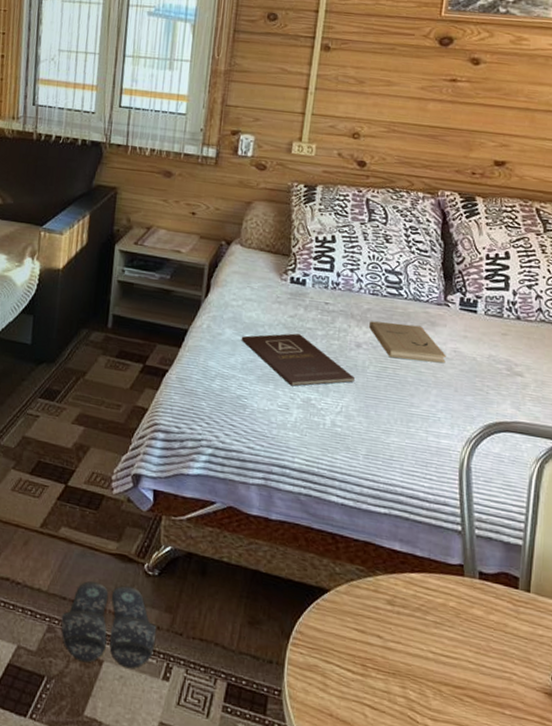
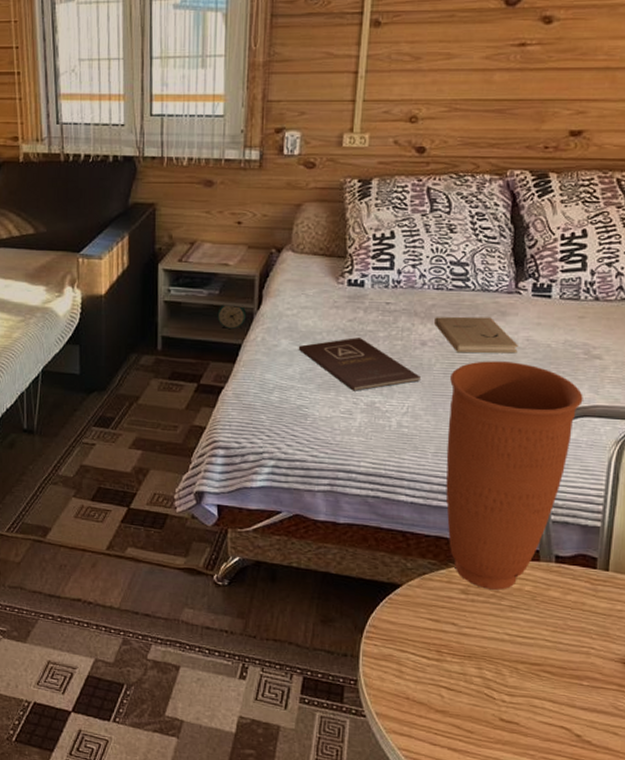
slippers: present [61,581,157,669] -> none [135,596,231,672]
alarm clock: none [167,288,195,315] -> present [217,303,247,330]
vase: none [375,367,506,604] -> present [445,361,583,590]

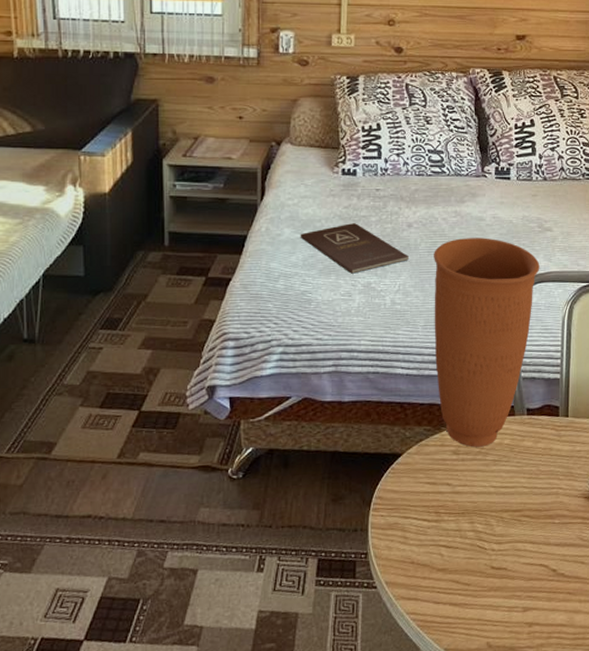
alarm clock: present [217,303,247,330] -> none [223,196,251,222]
book: present [434,316,518,354] -> none [418,199,487,233]

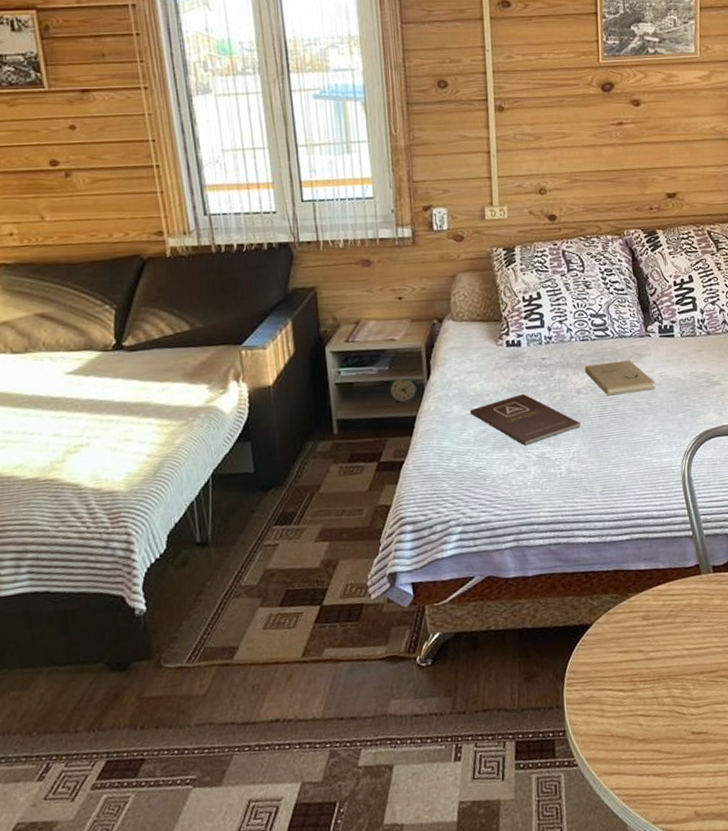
alarm clock: none [223,196,251,222] -> present [389,377,418,403]
book: none [418,199,487,233] -> present [585,360,656,396]
vase: present [434,238,540,447] -> none [605,397,712,611]

